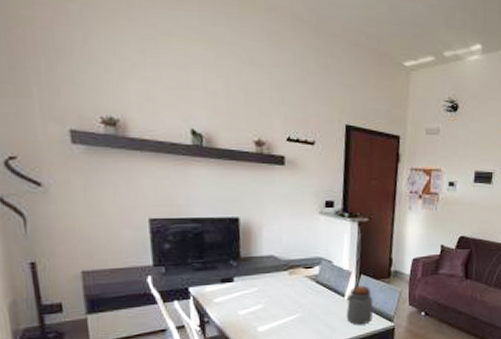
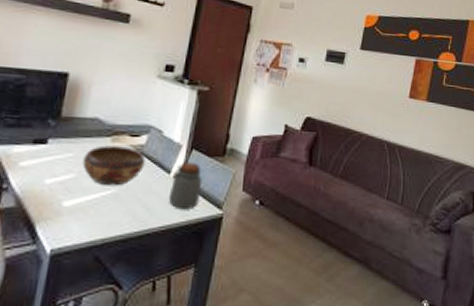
decorative bowl: none [267,277,321,312] -> present [82,145,146,186]

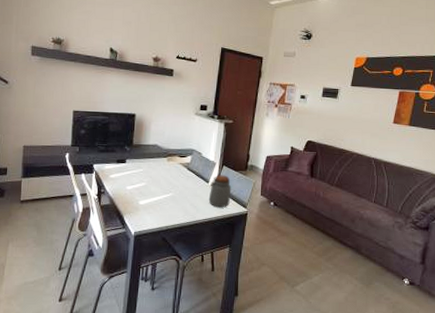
decorative bowl: present [82,145,146,186] -> none [149,163,191,191]

